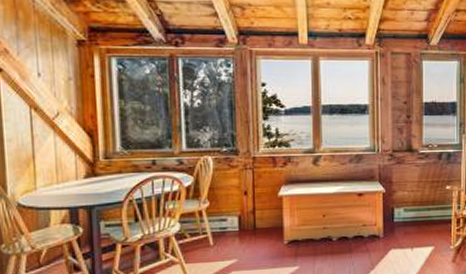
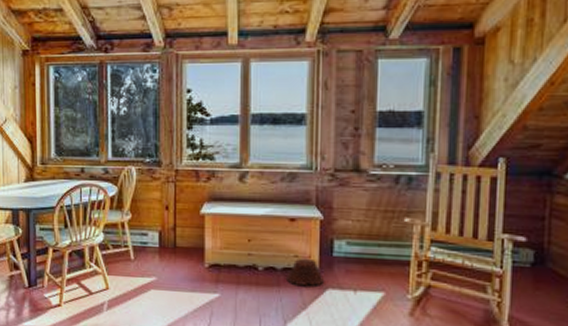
woven basket: none [357,226,387,250] -> present [287,257,324,286]

